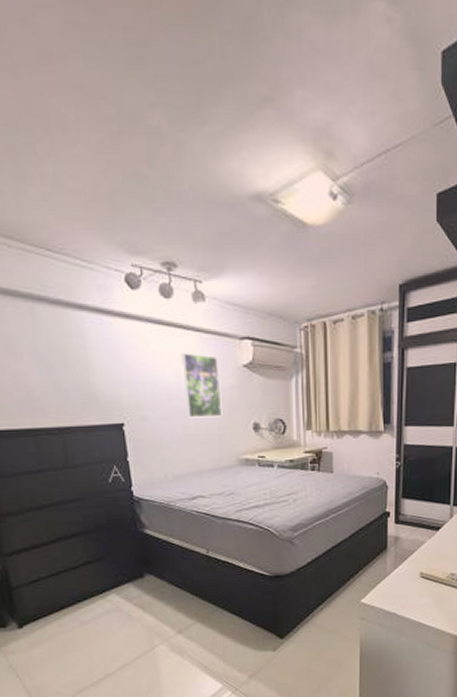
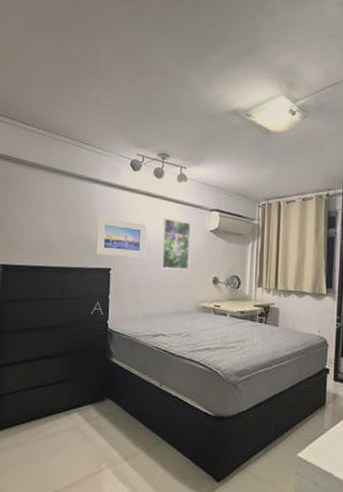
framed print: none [93,357,166,407] -> present [96,217,147,258]

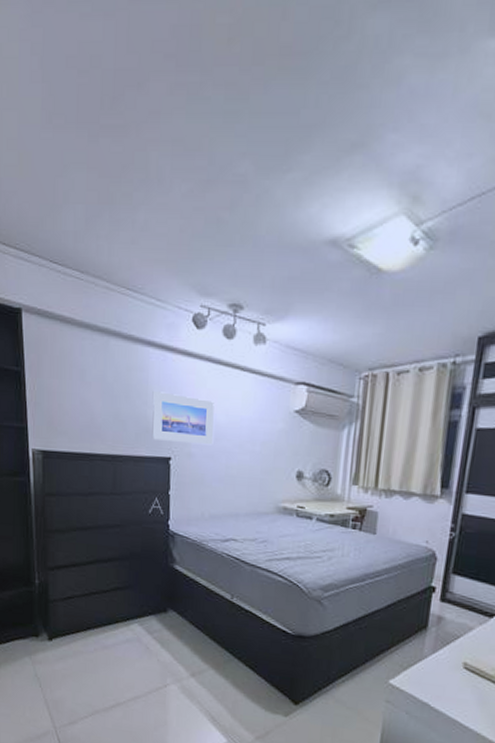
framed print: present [160,218,191,270] -> none [232,393,270,462]

